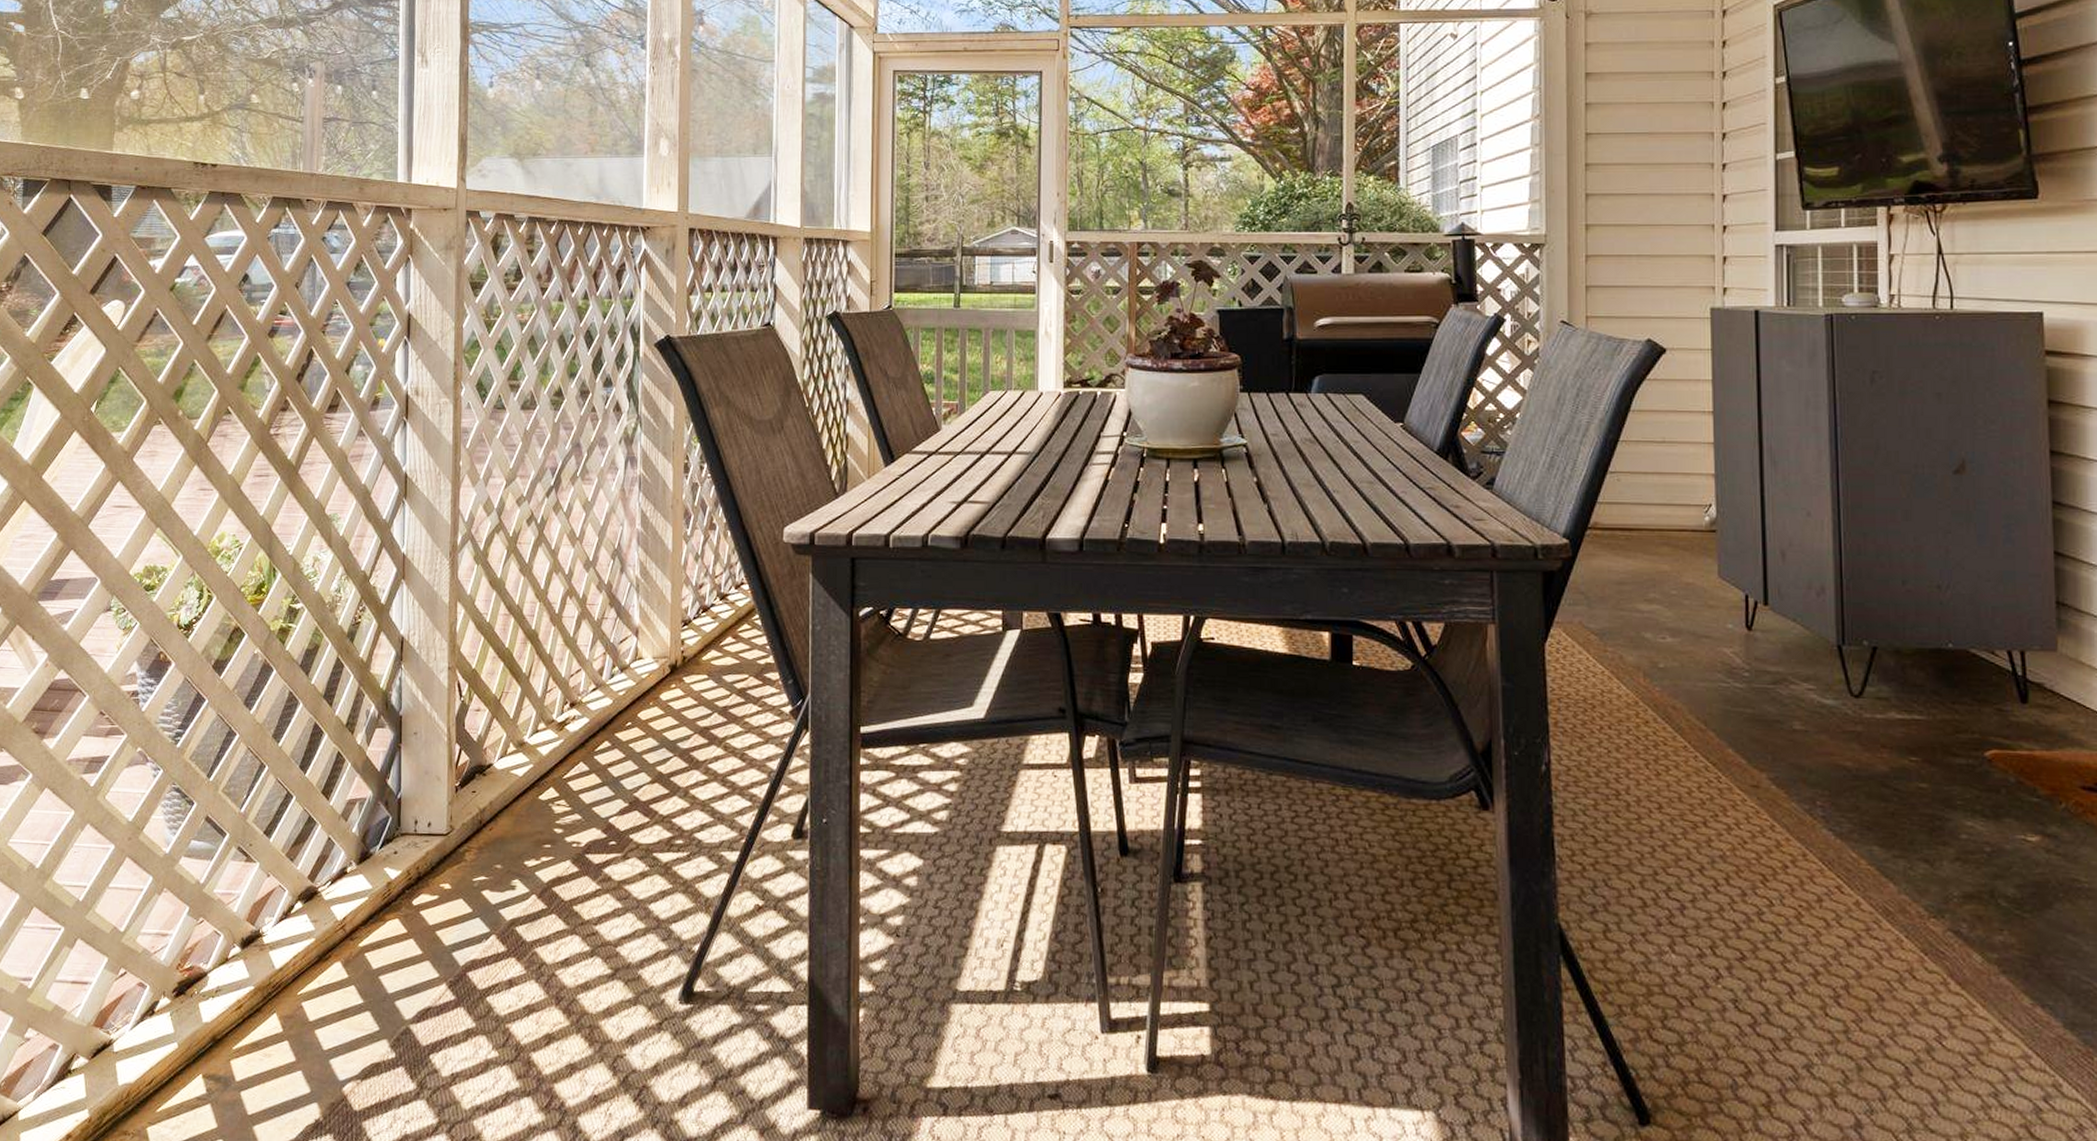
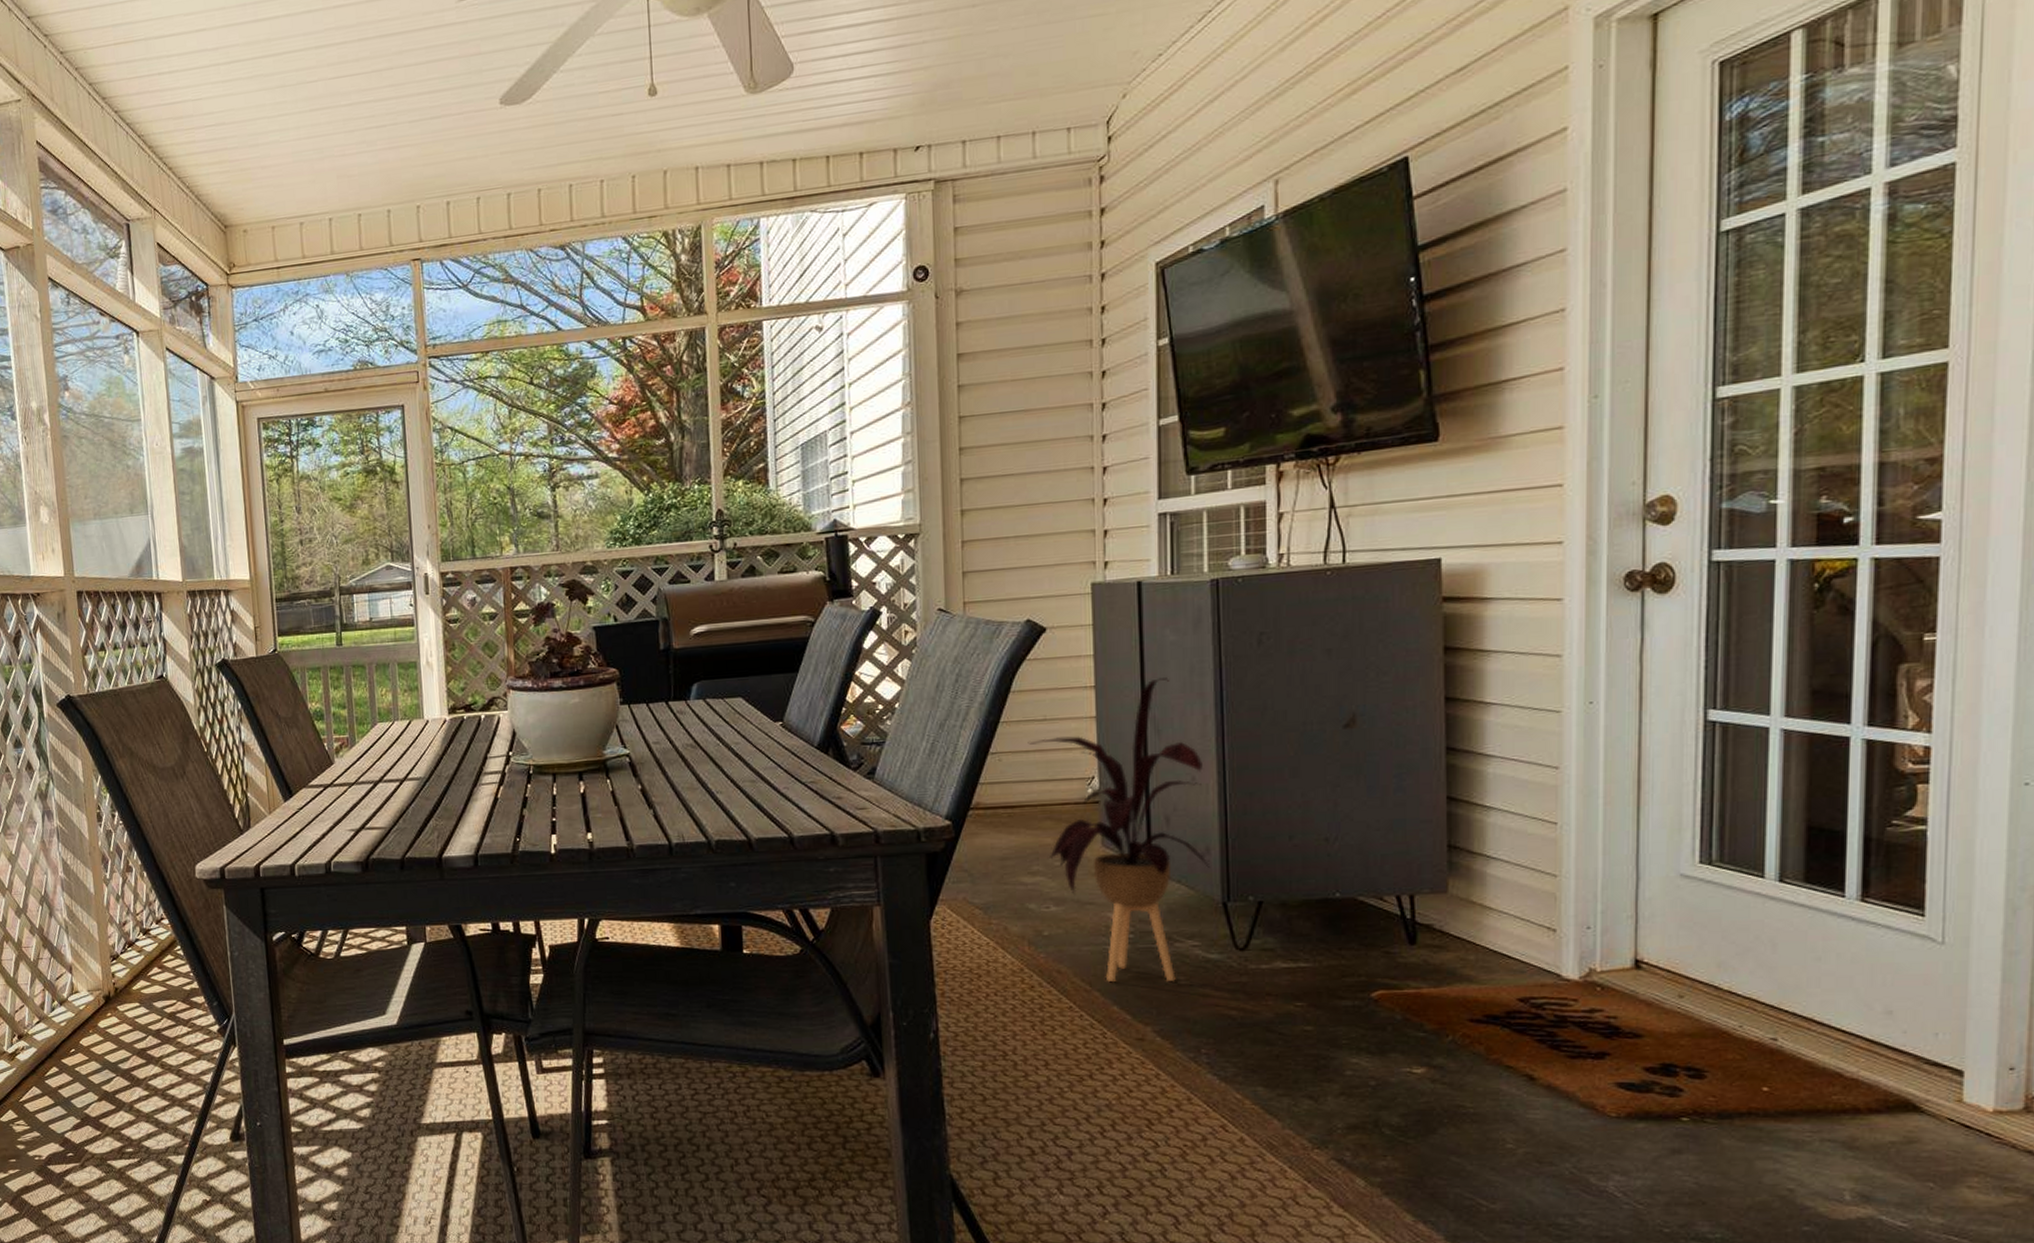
house plant: none [1646,409,1826,725] -> present [1028,677,1211,983]

